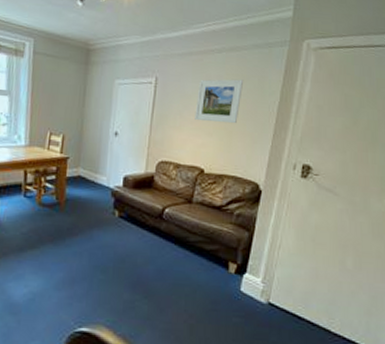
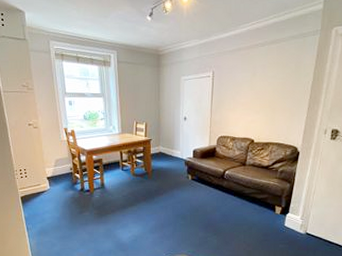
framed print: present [195,79,244,124] -> none [245,66,283,103]

